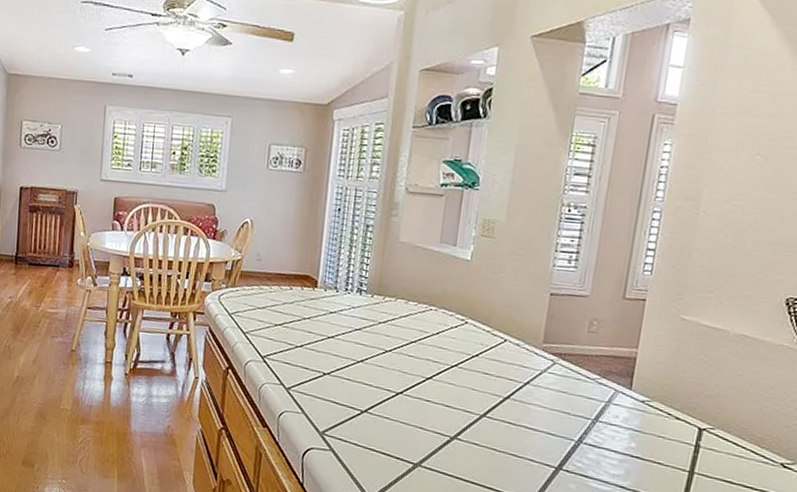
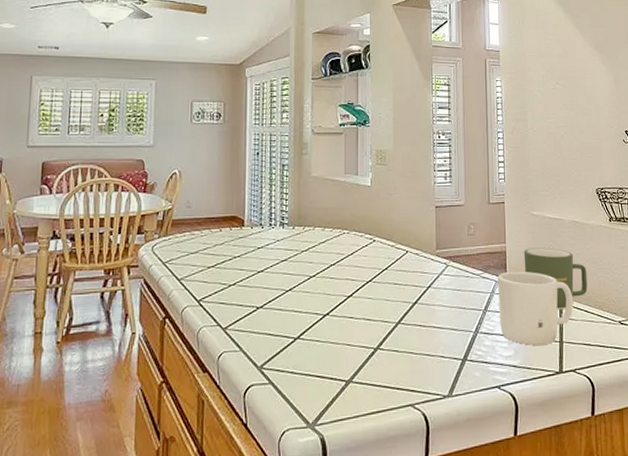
mug: none [611,381,721,472] -> present [498,271,574,345]
mug: none [657,358,748,437] -> present [524,247,588,310]

